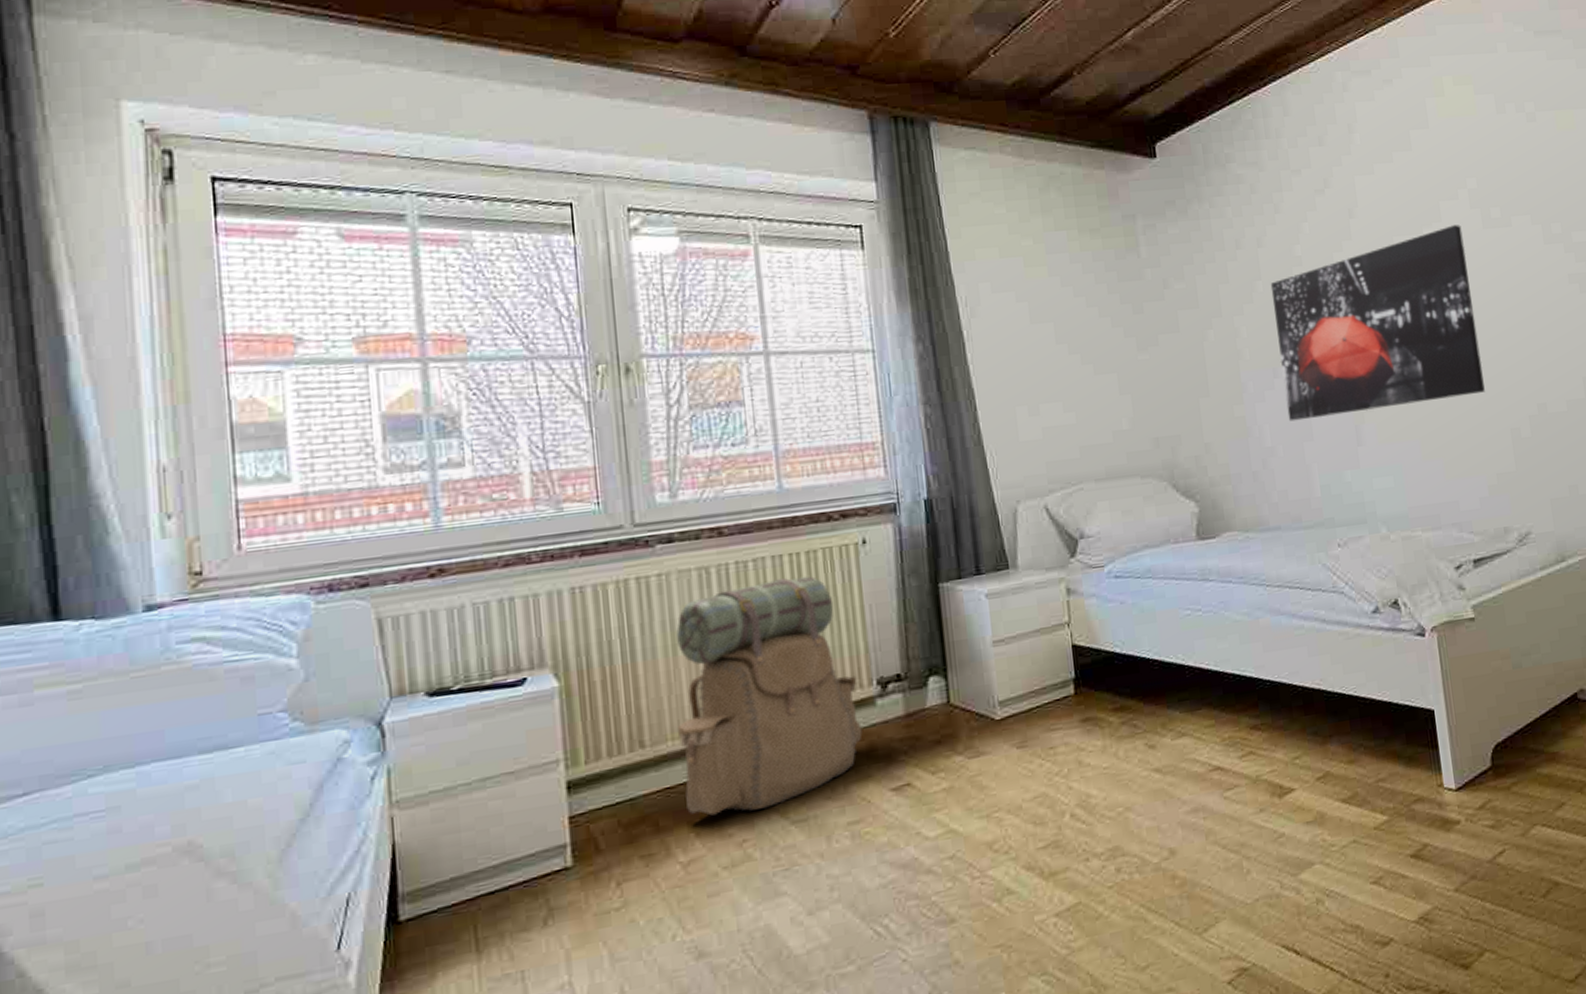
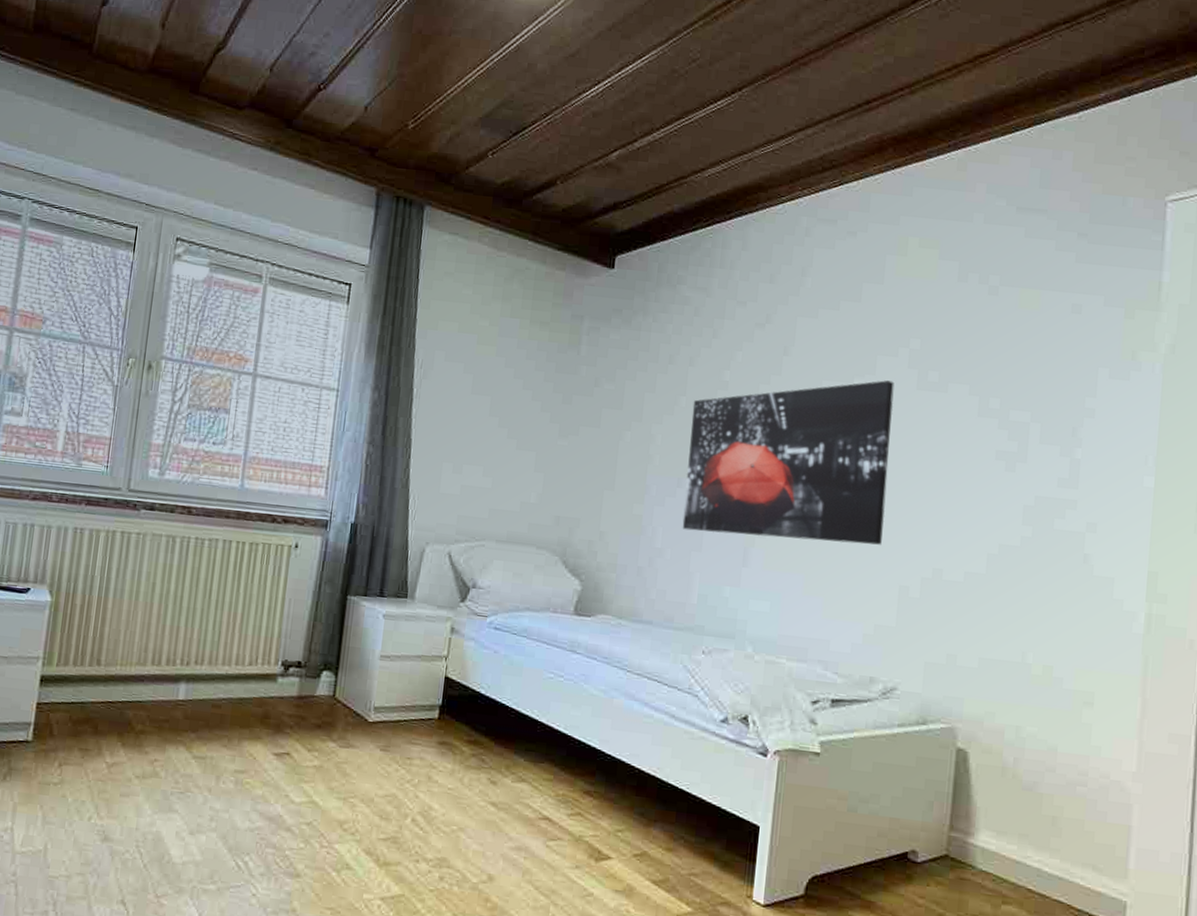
backpack: present [676,576,862,816] -> none [120,558,267,740]

